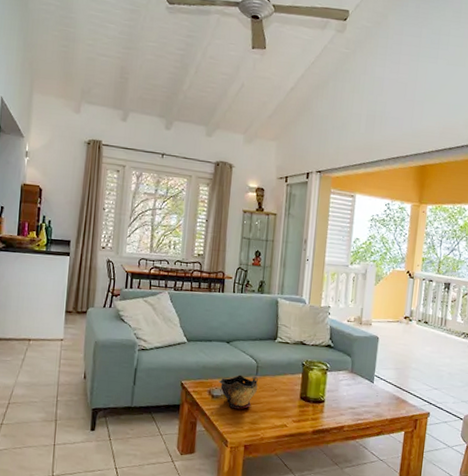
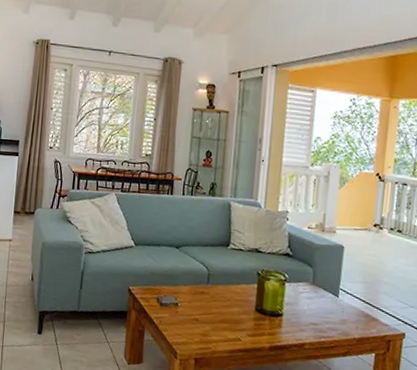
decorative bowl: present [219,374,258,410] -> none [167,282,210,320]

